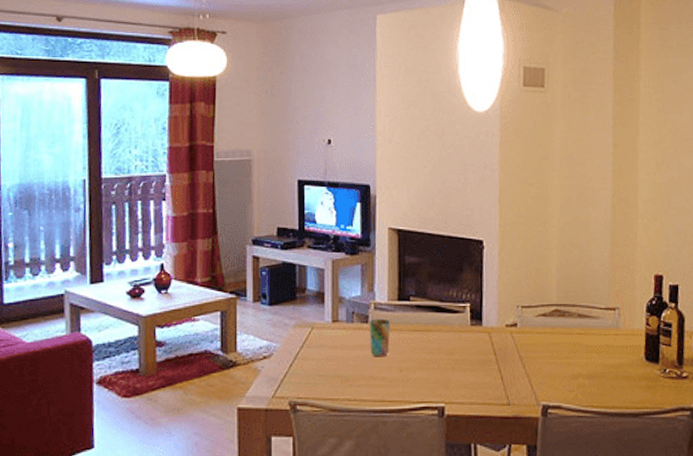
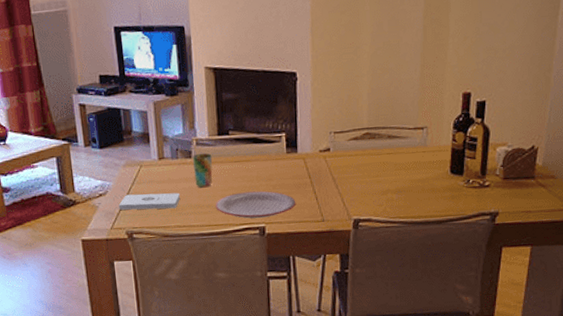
notepad: none [283,359,353,379] -> present [118,192,181,210]
plate: none [390,365,480,397] -> present [215,191,296,219]

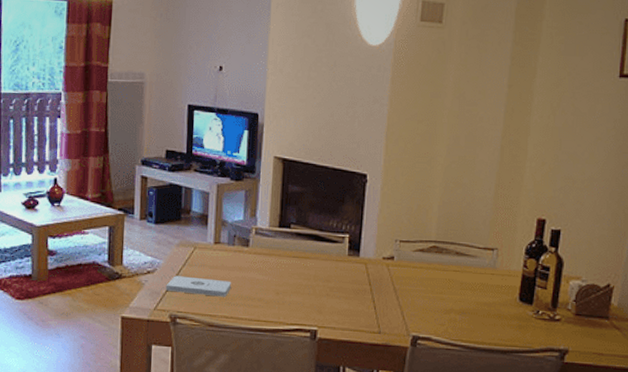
cup: present [192,153,213,188] -> none [249,243,270,280]
plate: present [215,191,296,219] -> none [267,290,353,321]

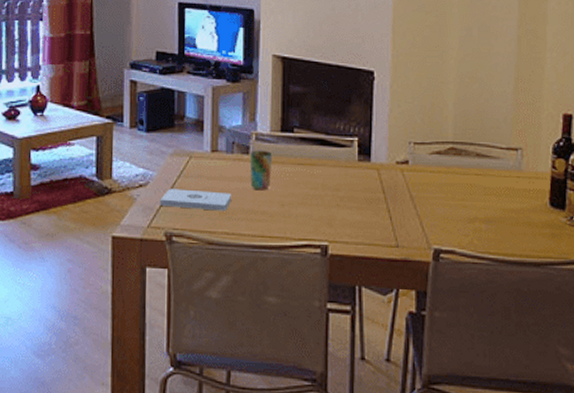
cup: none [249,243,270,280] -> present [249,150,273,191]

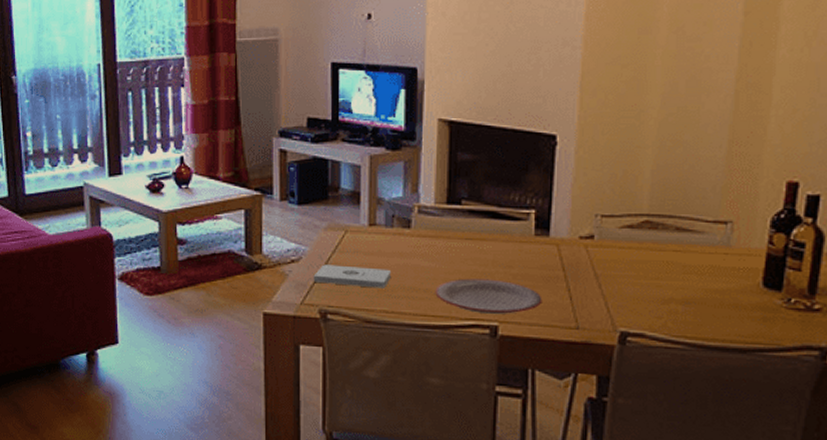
cup: present [249,150,273,191] -> none [411,223,437,267]
plate: none [271,201,366,235] -> present [435,278,542,315]

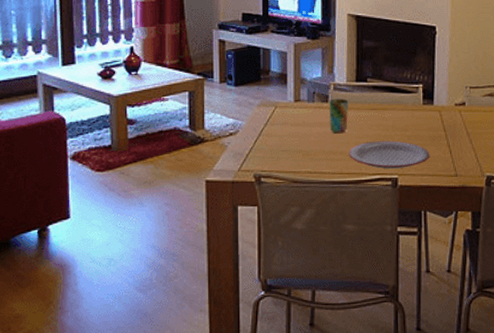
notepad: present [313,264,392,288] -> none [249,135,314,153]
cup: none [411,223,437,267] -> present [328,98,349,134]

